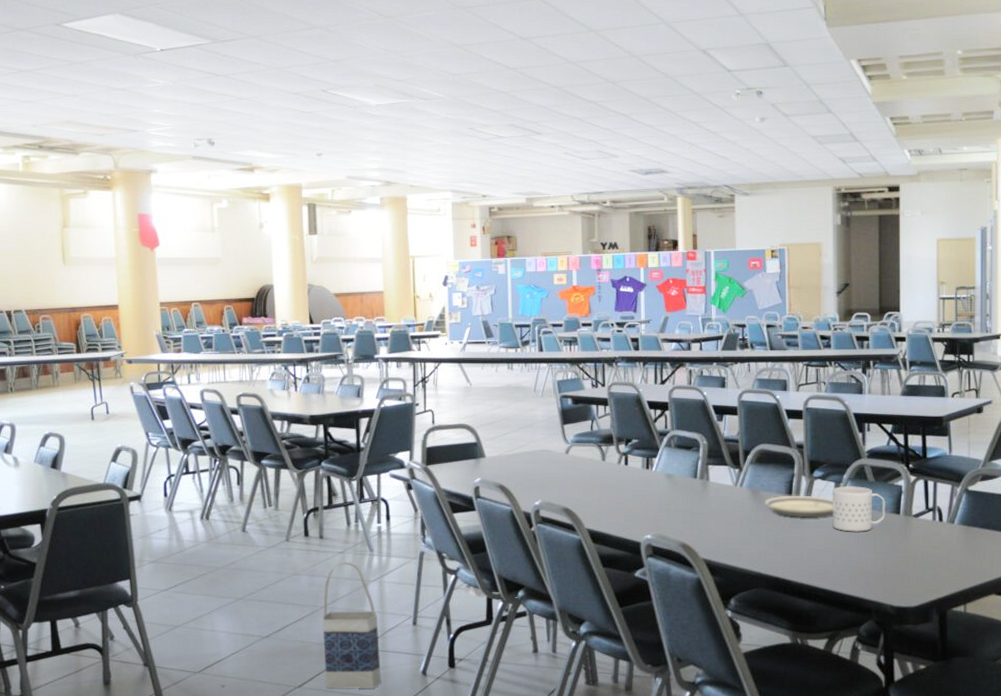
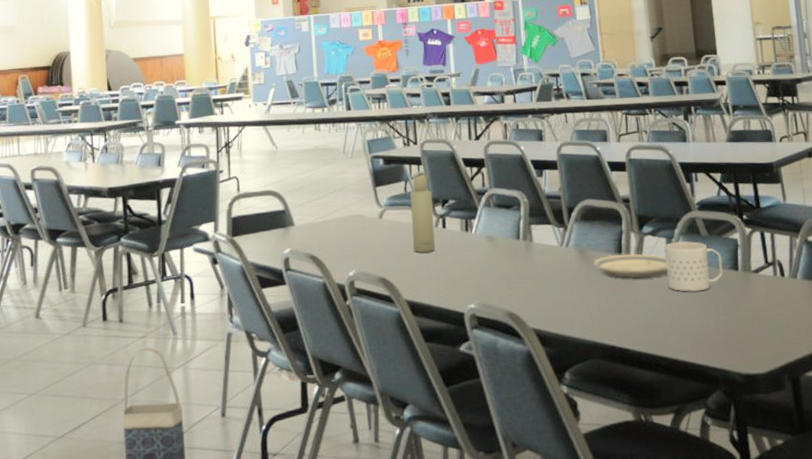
bottle: none [595,411,618,486] -> present [409,171,436,253]

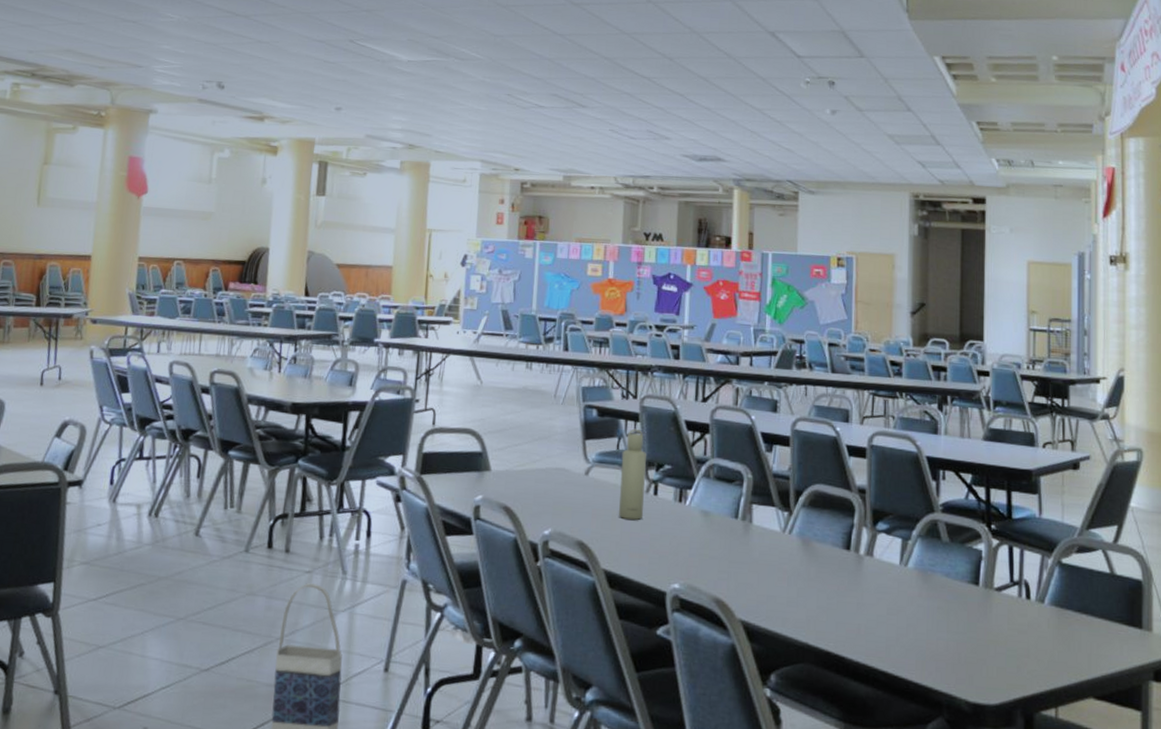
plate: present [593,253,668,278] -> none [817,549,900,581]
mug: present [664,240,723,293] -> none [897,544,962,604]

